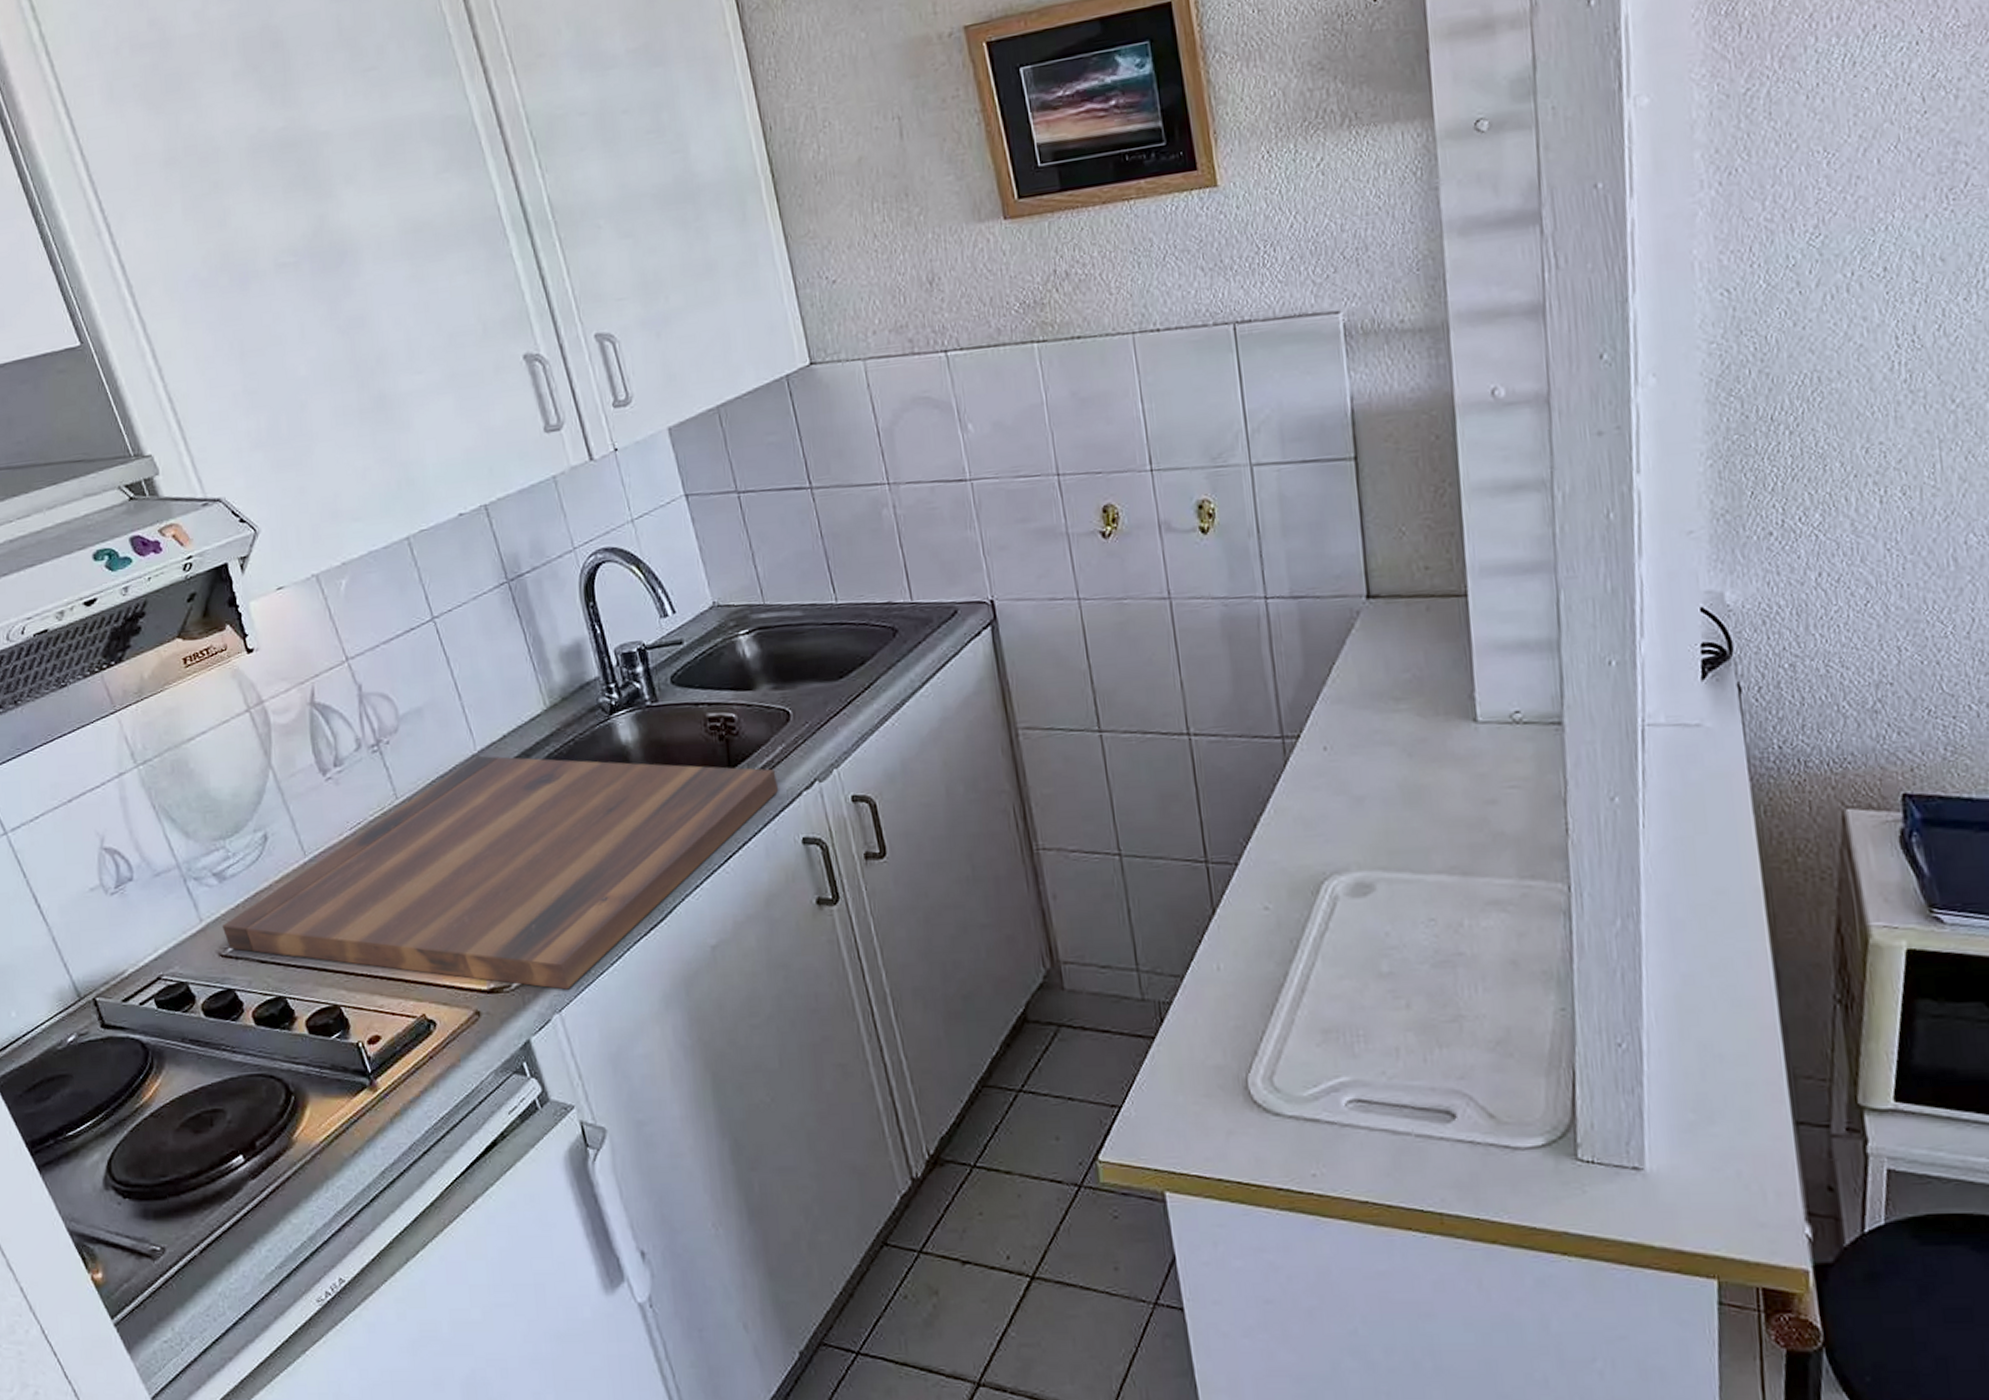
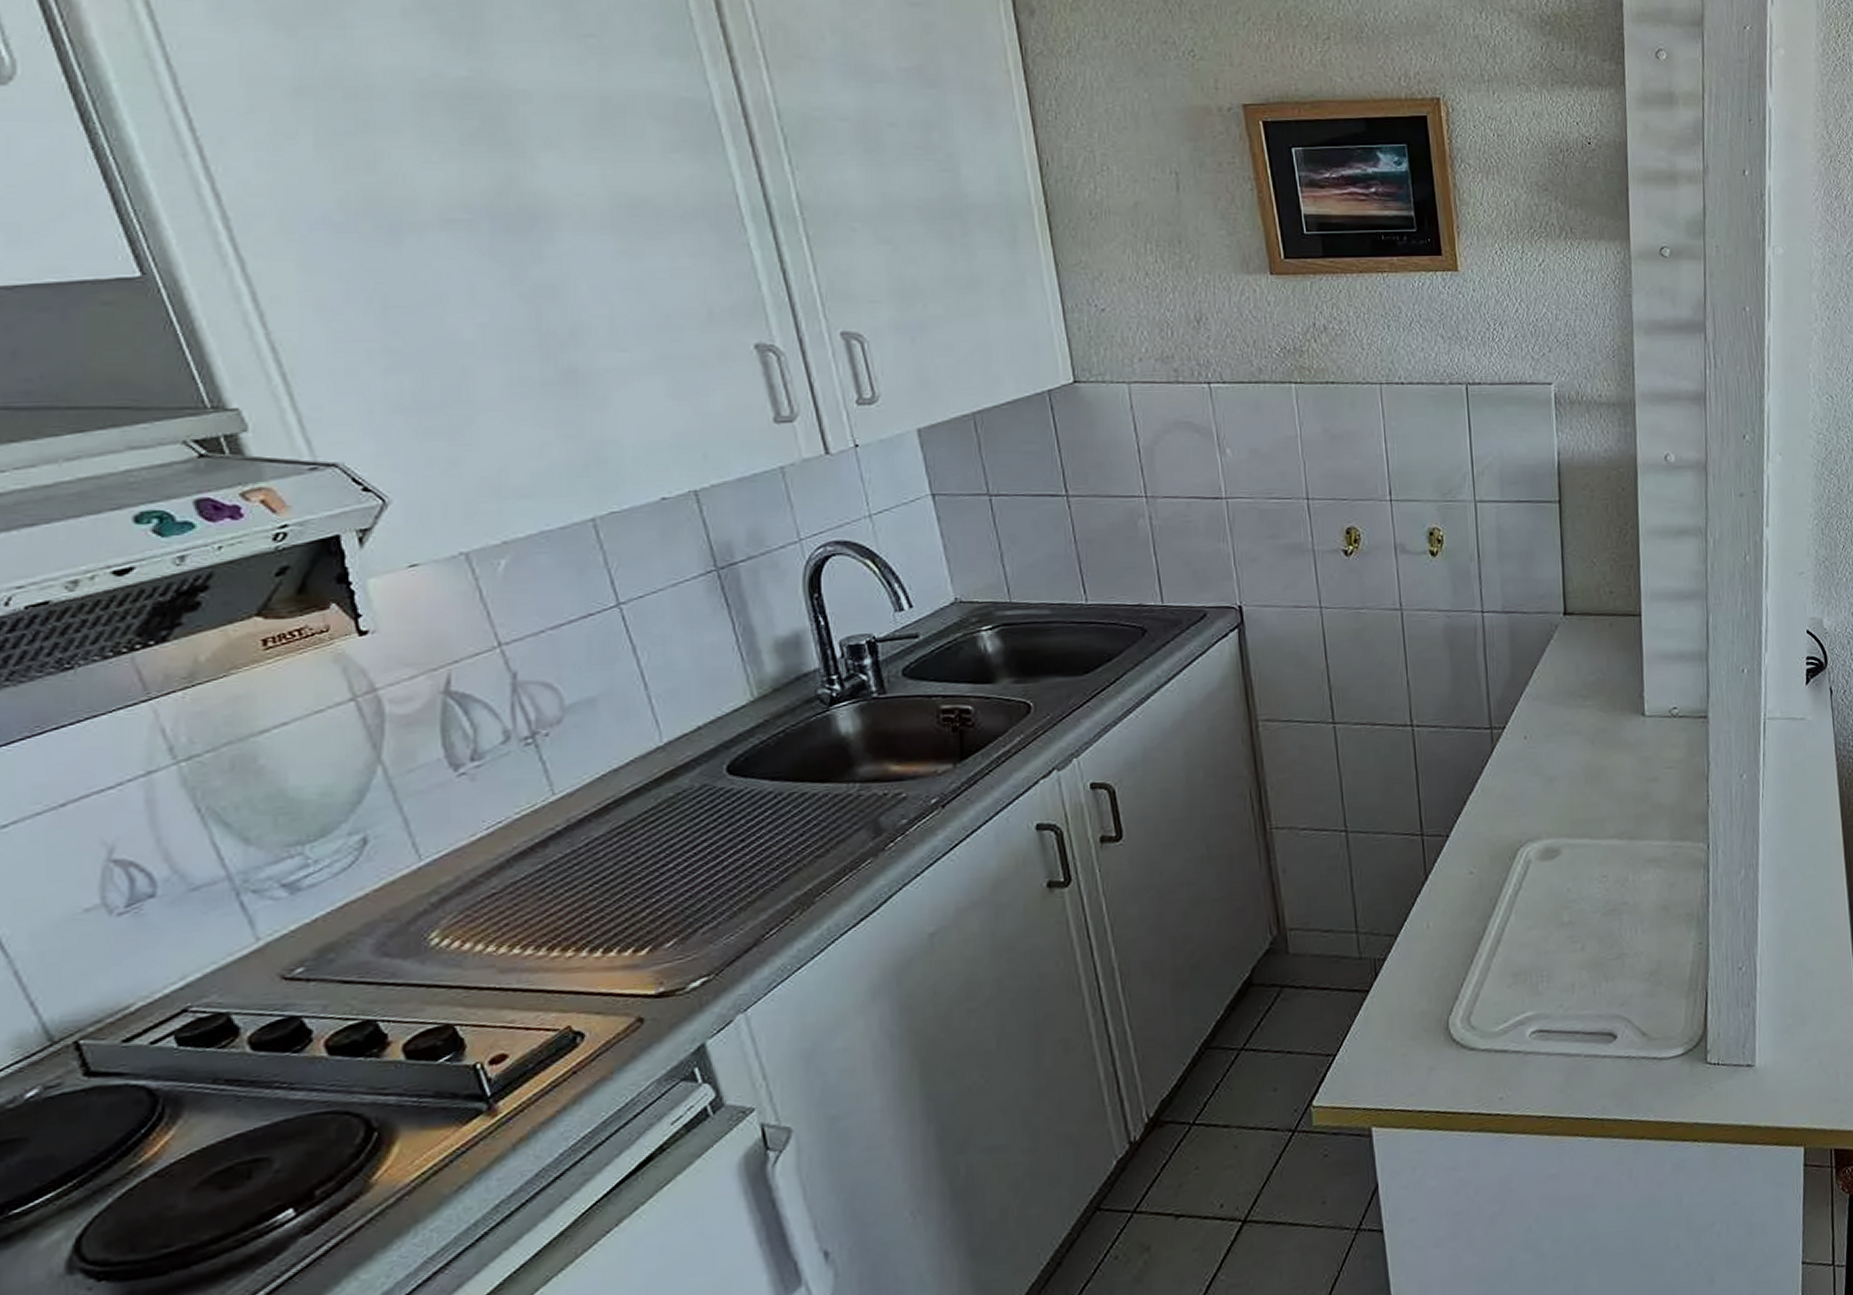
cutting board: present [222,755,779,990] -> none [289,748,1014,988]

